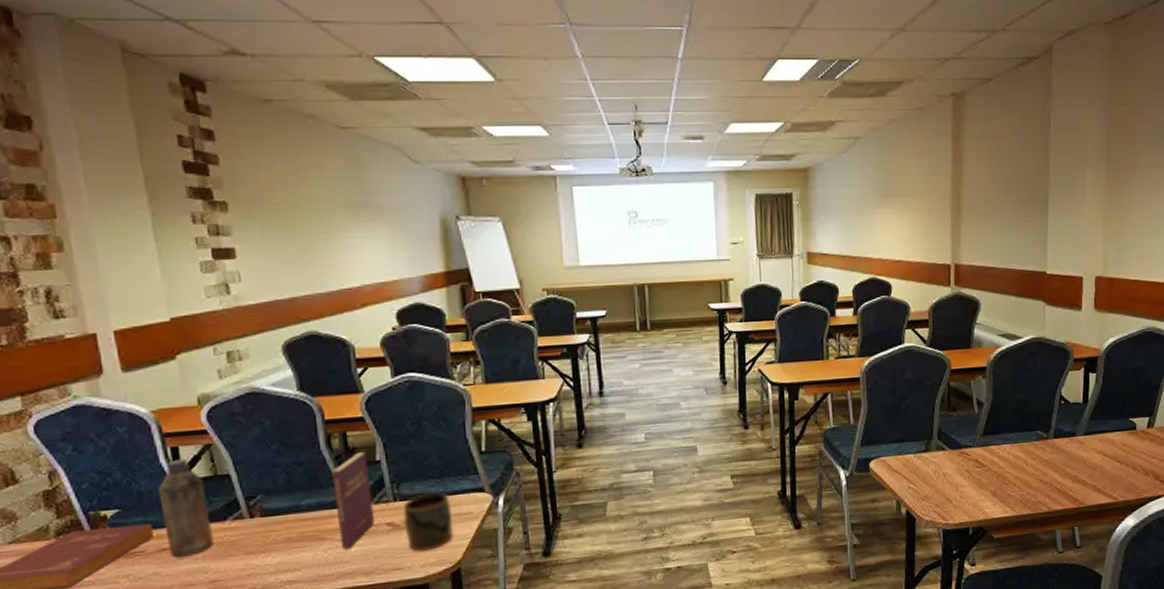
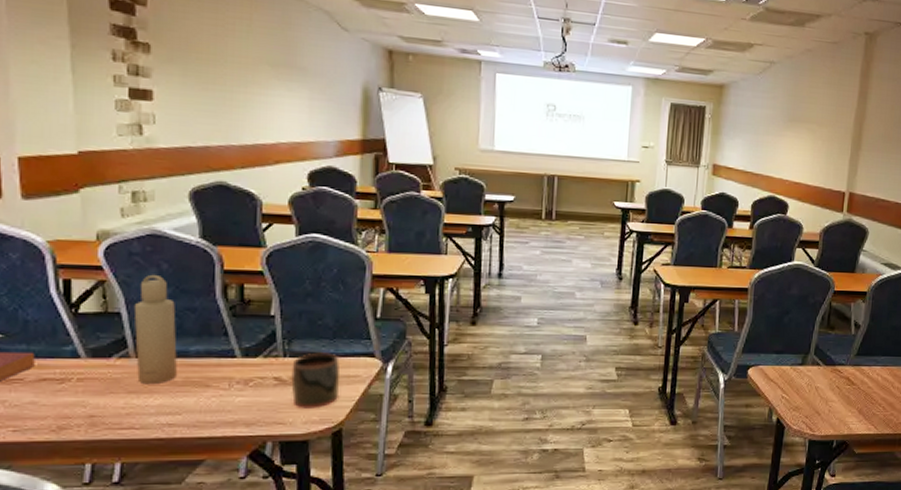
water bottle: present [158,458,214,558] -> none [45,292,97,389]
bottle: none [241,432,291,543] -> present [133,274,177,383]
book: present [331,452,376,550] -> none [223,305,263,399]

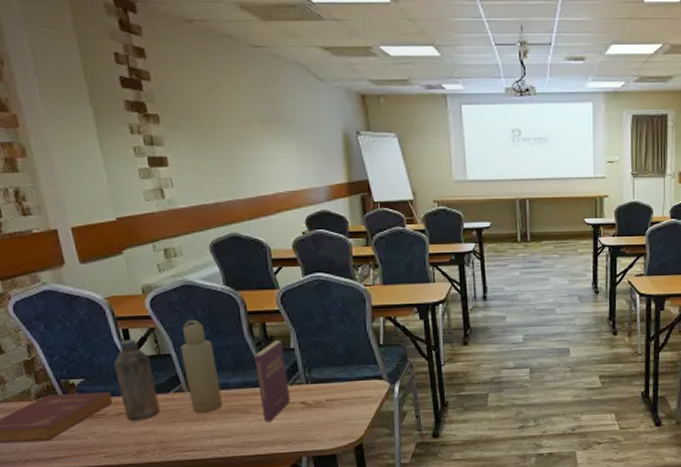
water bottle: none [45,292,97,389] -> present [114,339,161,421]
book: none [223,305,263,399] -> present [253,340,292,422]
mug: present [291,352,341,408] -> none [314,378,357,427]

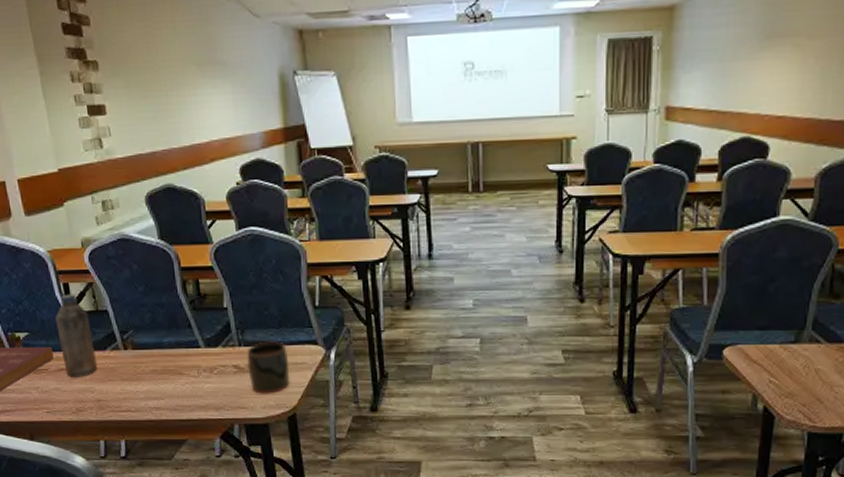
bottle: present [180,319,222,413] -> none [116,274,156,372]
book: present [253,340,292,422] -> none [187,299,224,386]
mug: none [314,378,357,427] -> present [247,341,291,394]

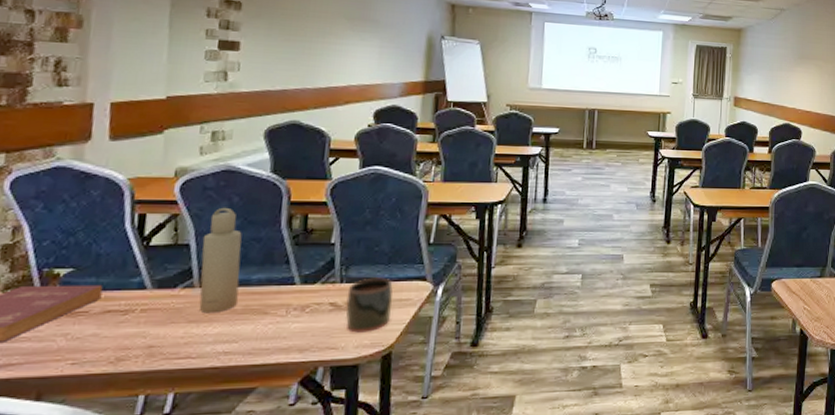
water bottle: present [55,294,98,377] -> none [113,225,163,320]
bottle: none [116,274,156,372] -> present [199,207,242,312]

